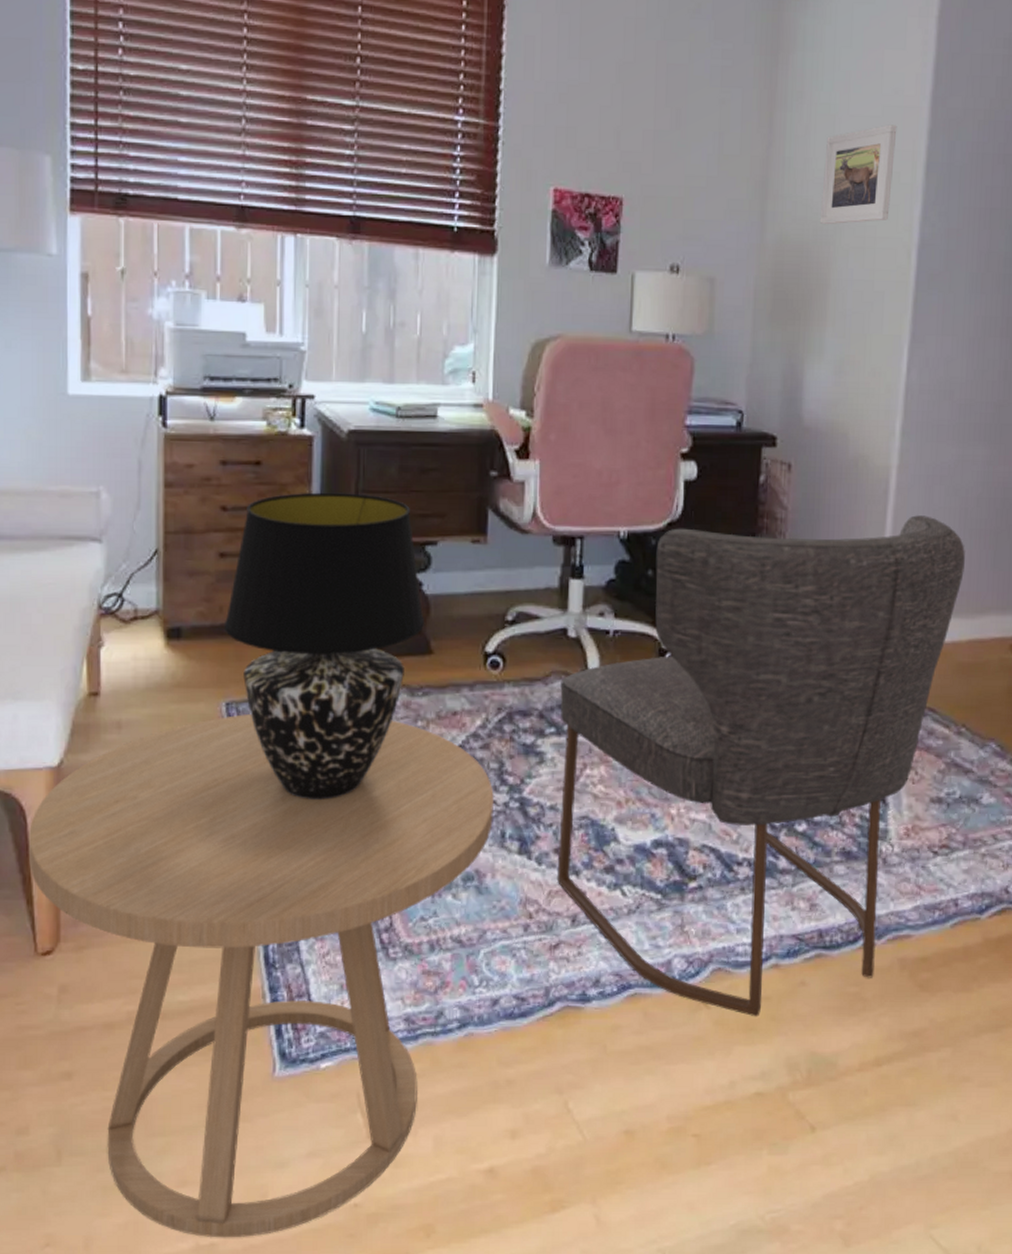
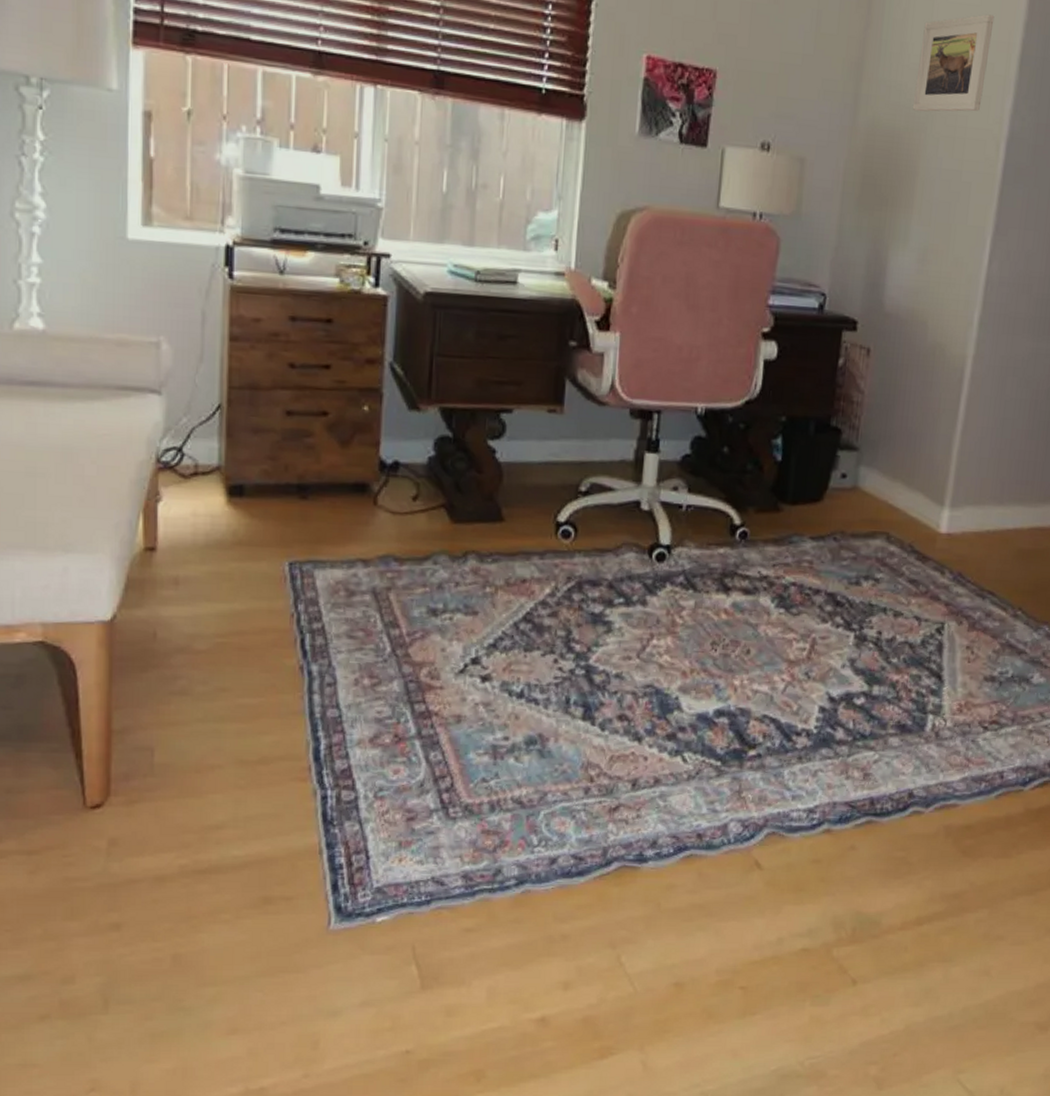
side table: present [28,714,494,1238] -> none [77,575,560,1083]
table lamp: present [224,492,425,800] -> none [289,353,497,662]
chair: present [556,515,965,1017] -> none [619,405,1033,879]

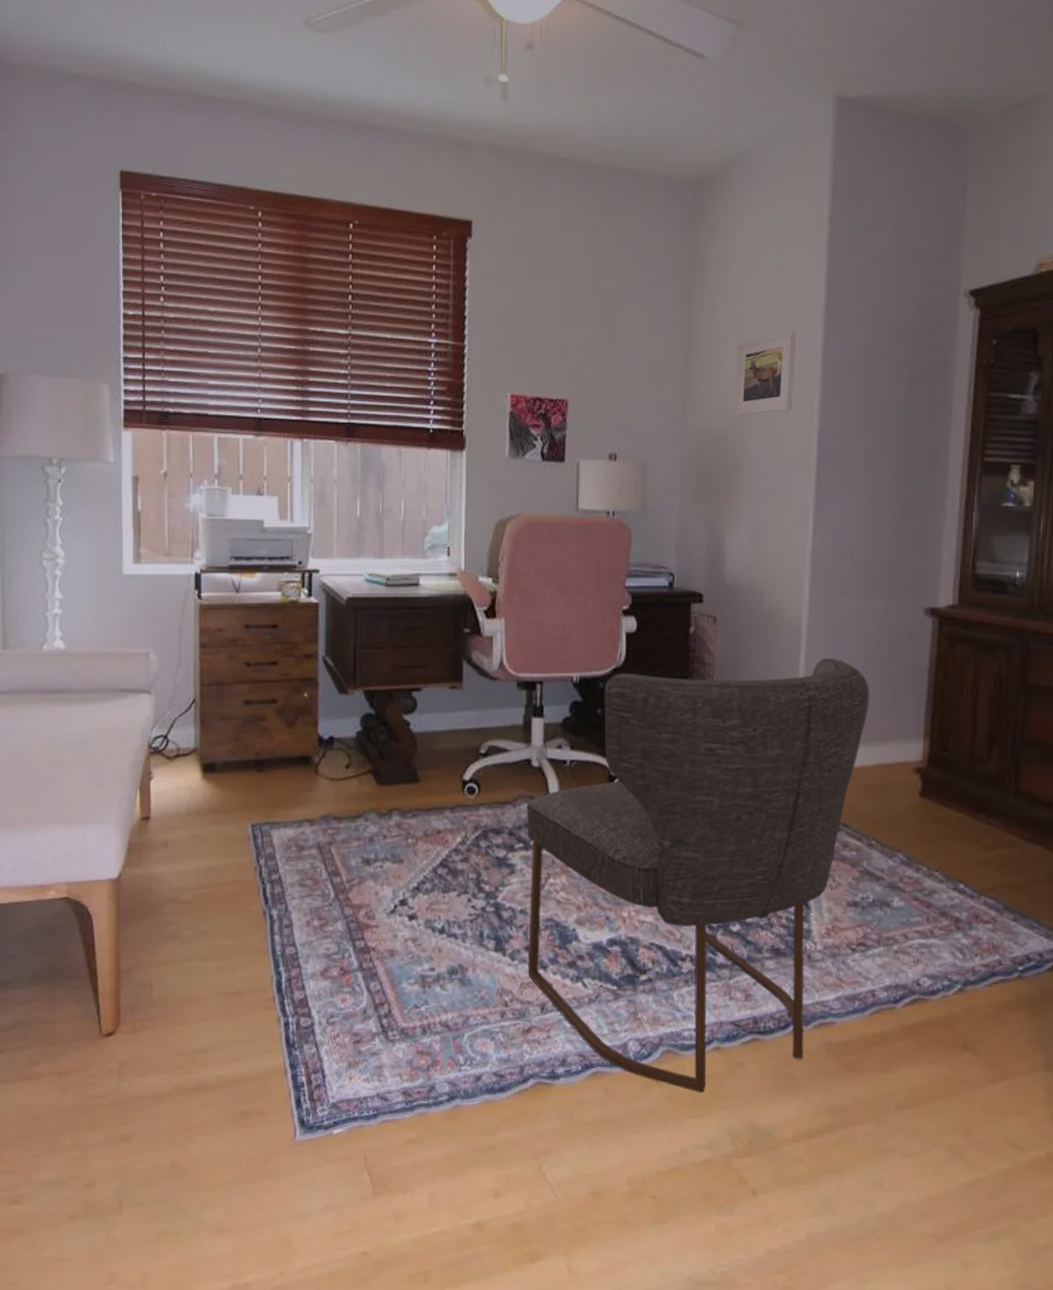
chair: none [619,405,1033,879] -> present [526,658,869,1094]

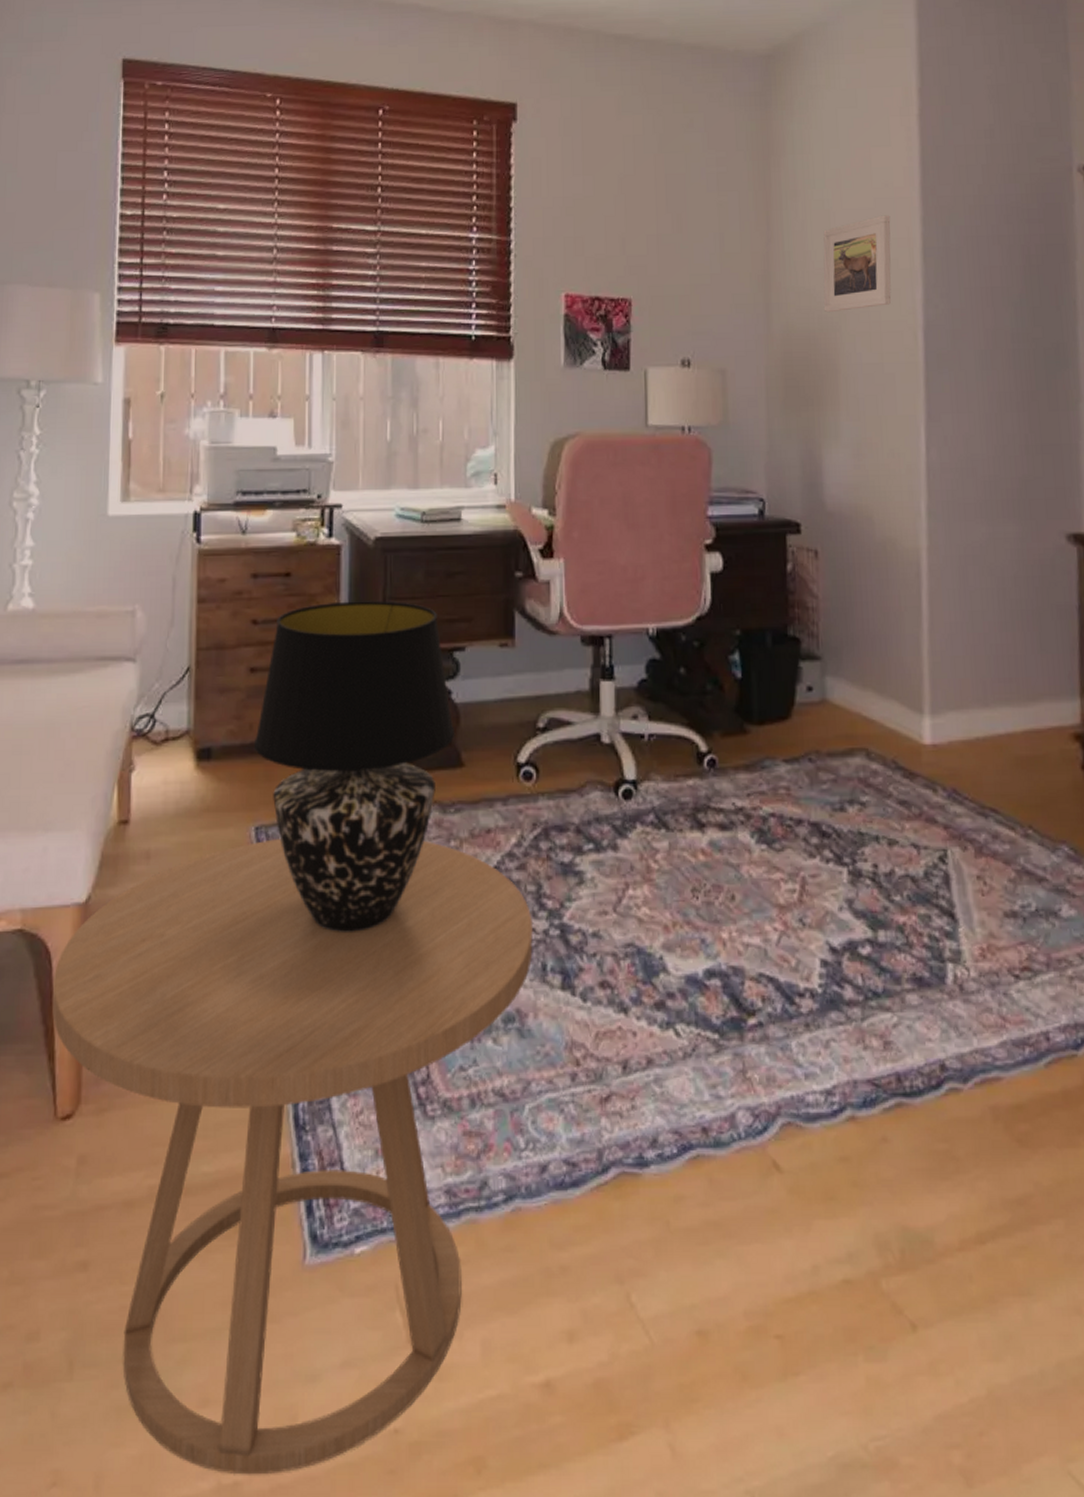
side table: none [94,834,473,1279] -> present [52,839,533,1475]
table lamp: none [249,649,413,905] -> present [253,600,456,932]
chair: present [526,658,869,1094] -> none [596,598,1010,1183]

